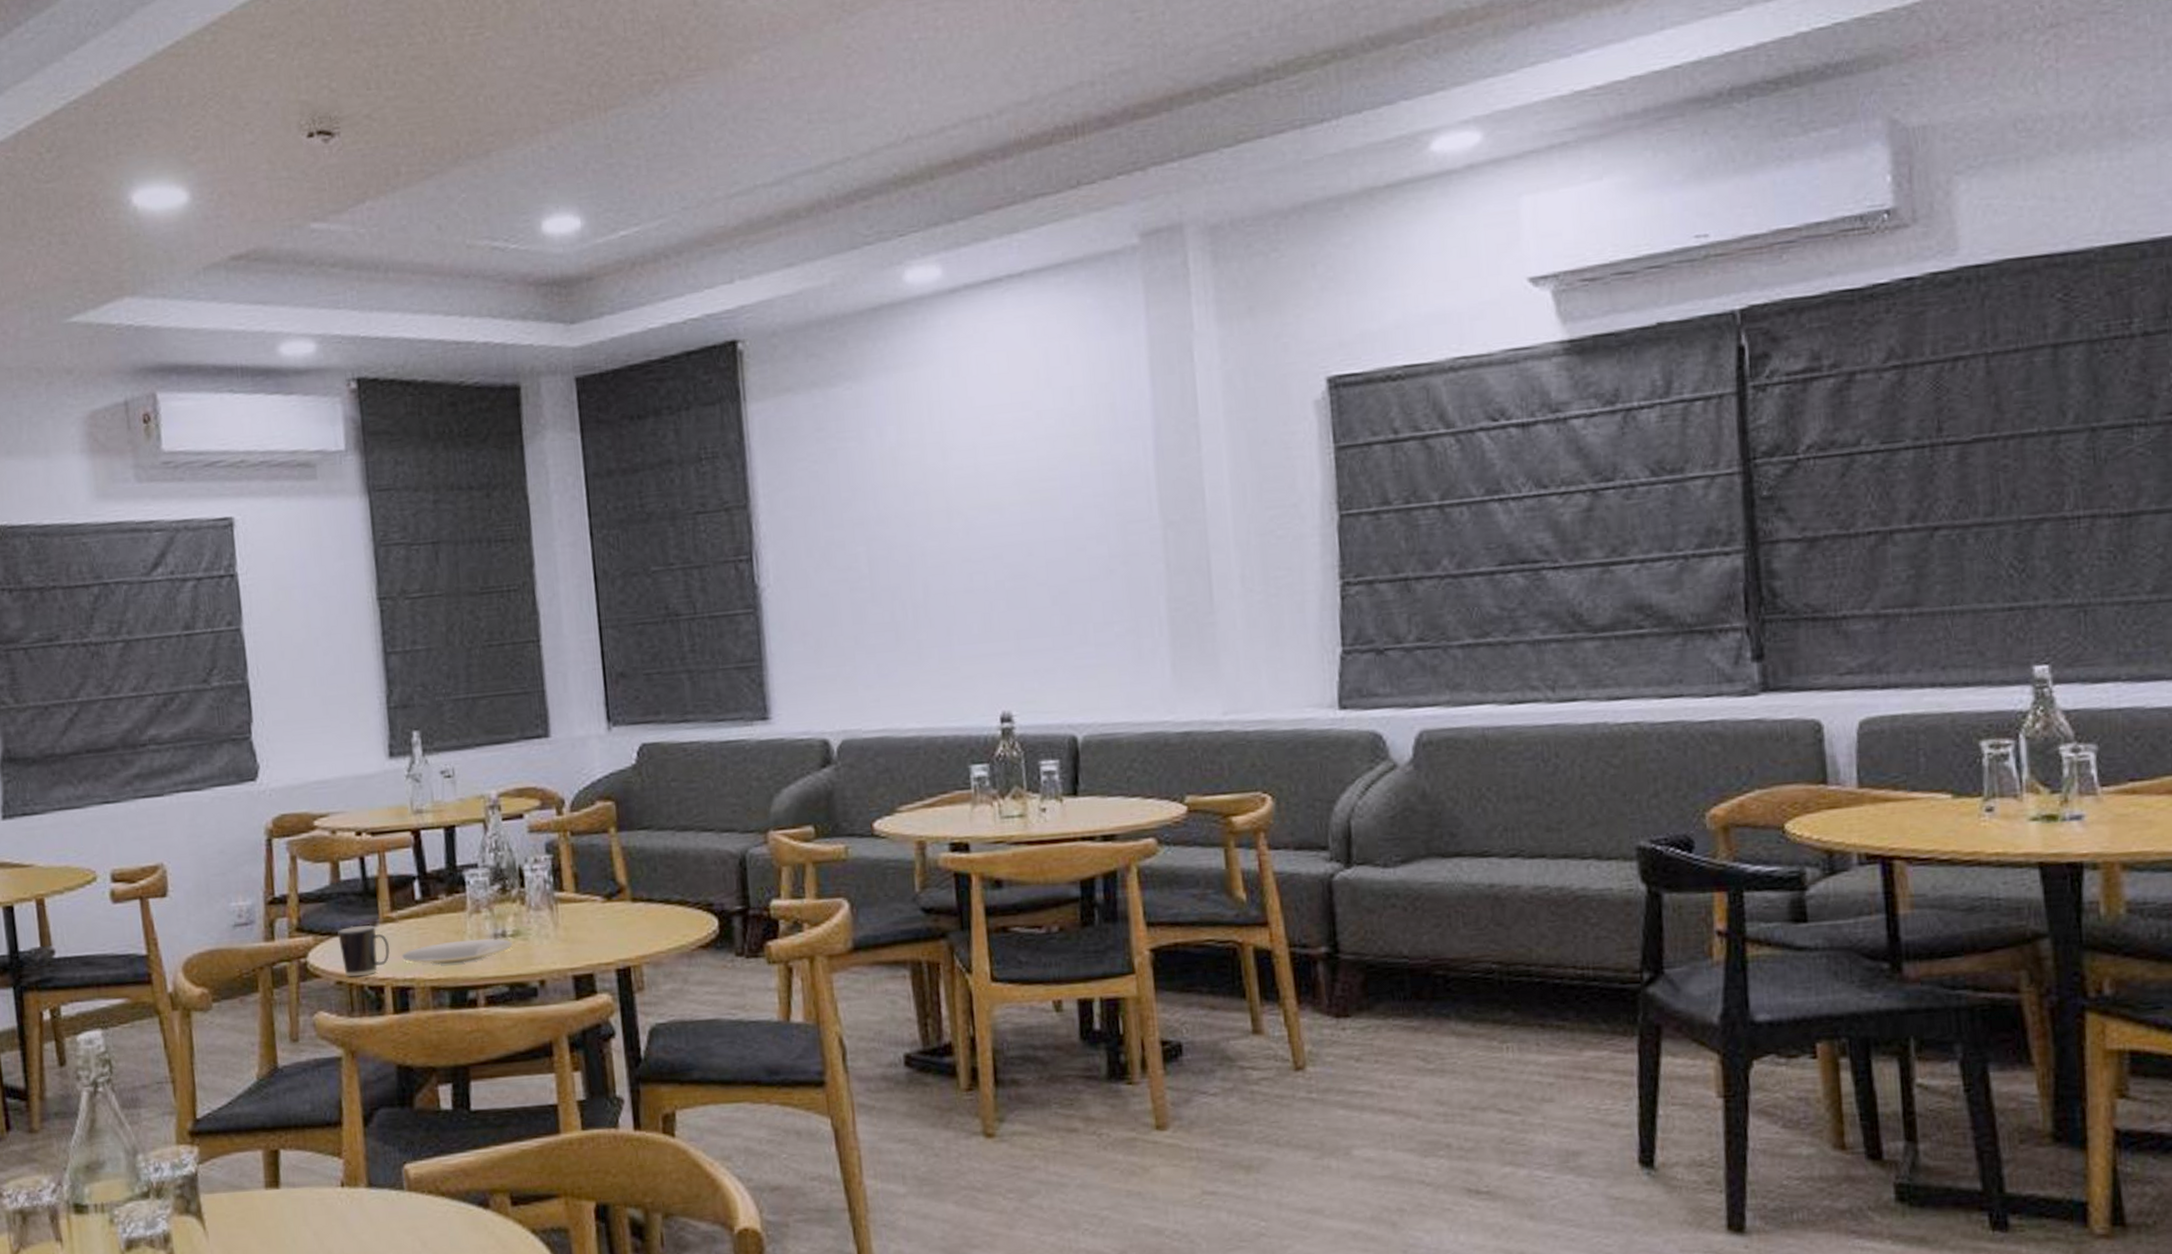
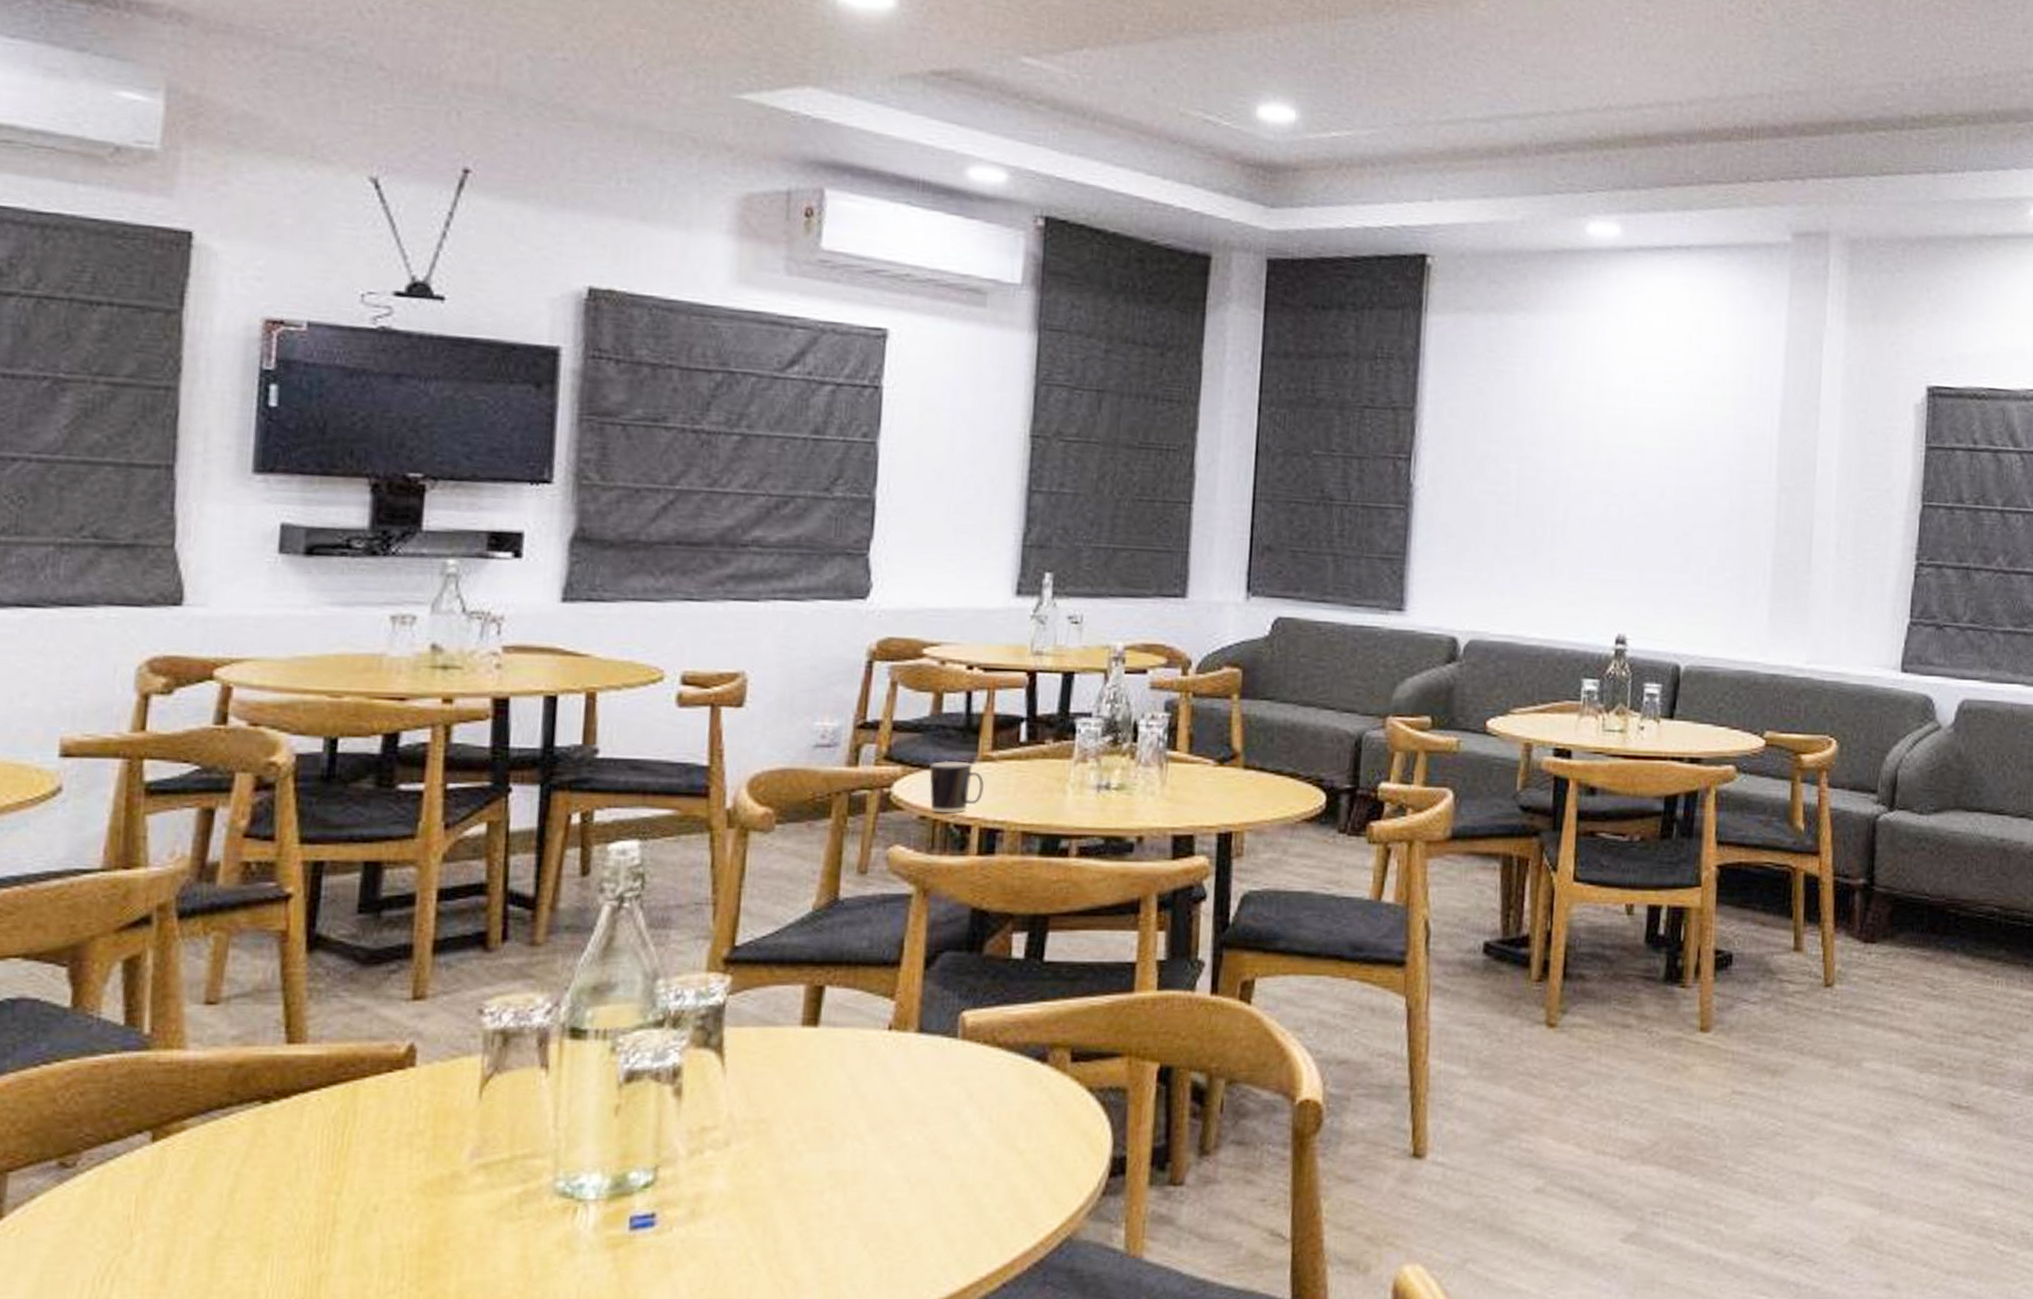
plate: present [402,938,513,964] -> none [996,787,1115,810]

